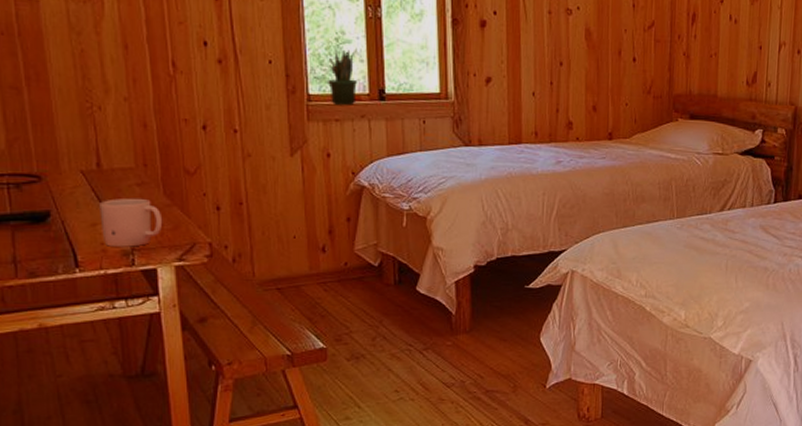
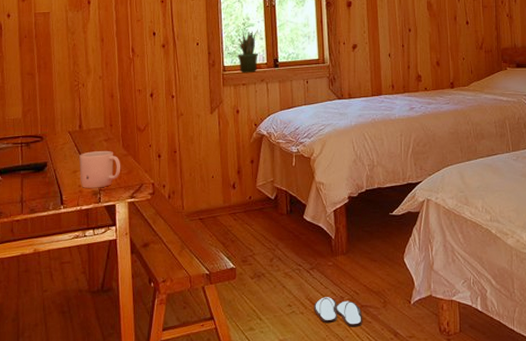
slippers: none [427,381,488,415] -> present [314,297,363,327]

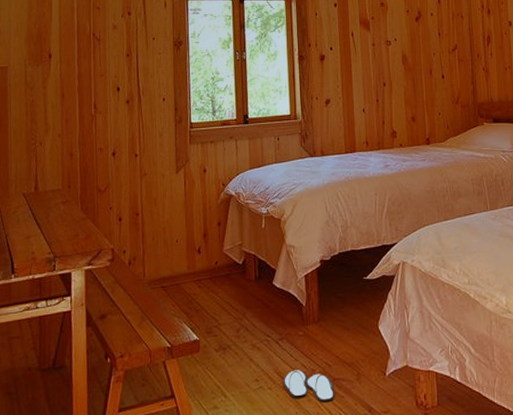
mug: present [79,150,121,188] -> none [33,213,79,255]
planter: present [237,31,258,74] -> none [206,86,227,130]

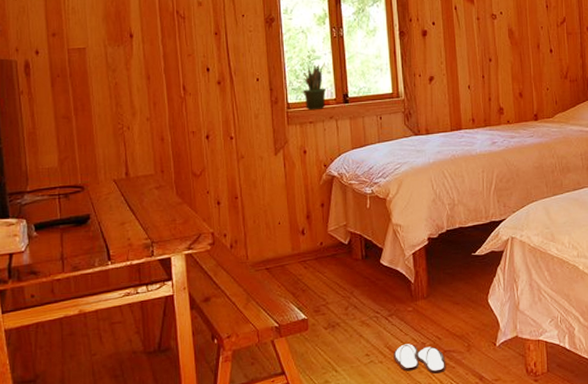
planter: none [206,86,227,130] -> present [303,64,326,111]

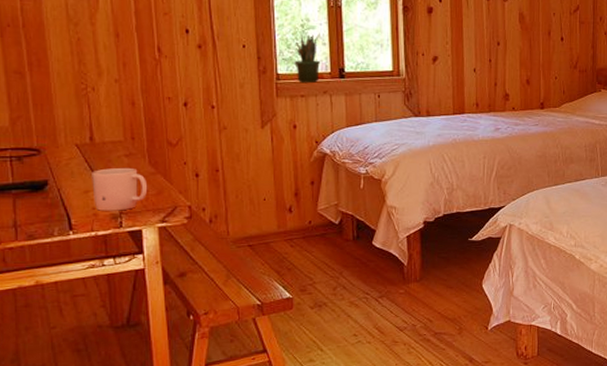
mug: none [127,199,176,241] -> present [92,167,148,211]
slippers: present [393,344,446,374] -> none [382,325,436,355]

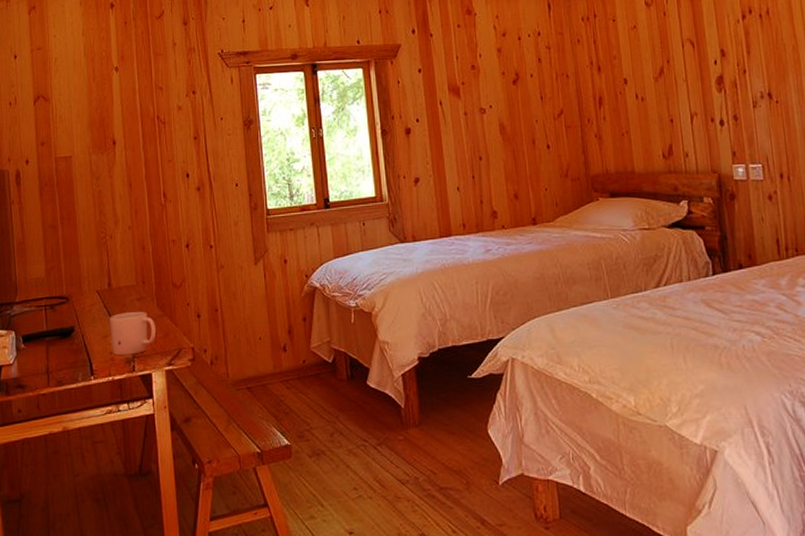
planter: present [294,34,320,84] -> none [282,167,306,217]

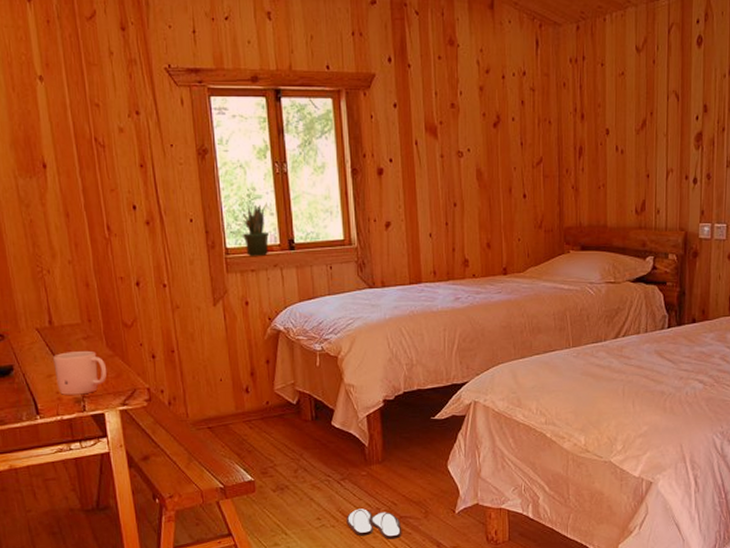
planter: none [282,167,306,217] -> present [242,204,269,257]
slippers: none [384,478,443,514] -> present [346,509,402,539]

